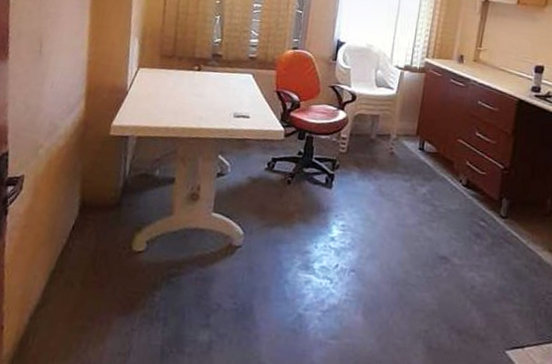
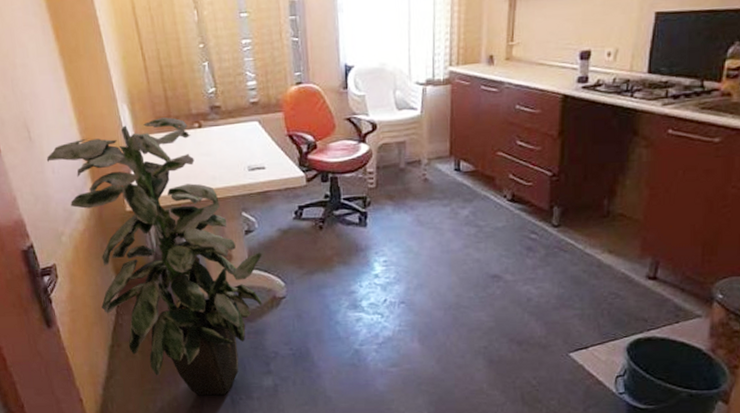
indoor plant: none [49,55,229,344] -> present [46,117,263,396]

